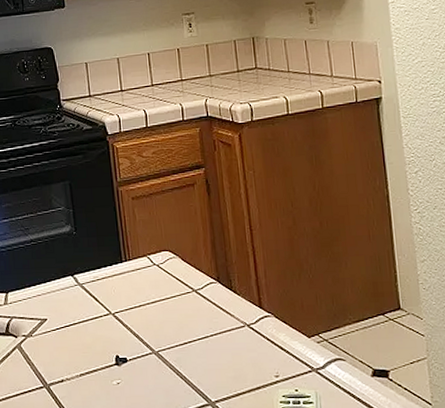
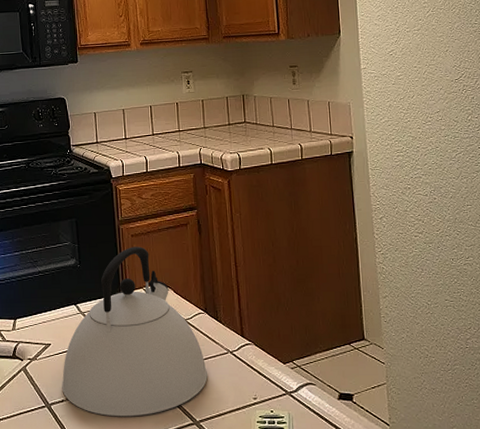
kettle: none [60,210,223,398] -> present [62,246,208,417]

